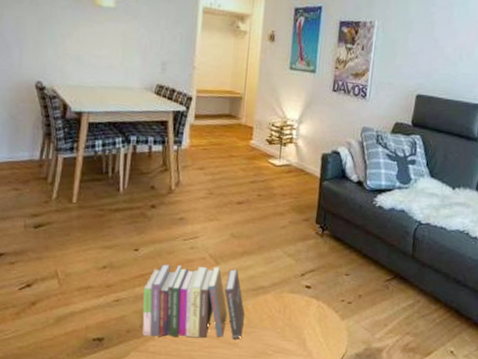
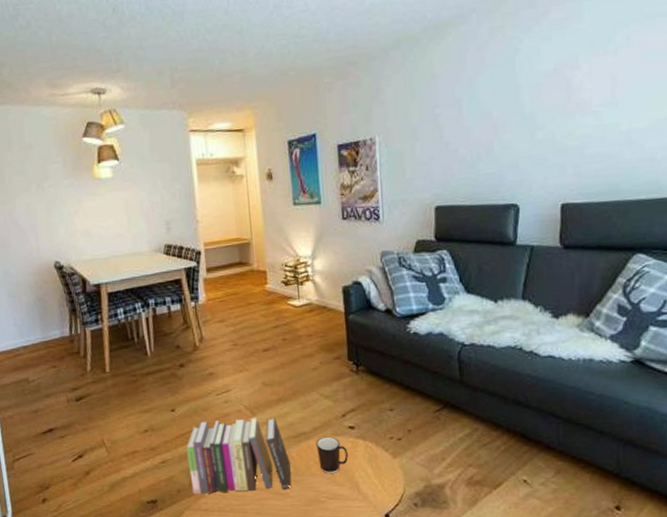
mug: none [272,293,301,329] -> present [316,436,348,474]

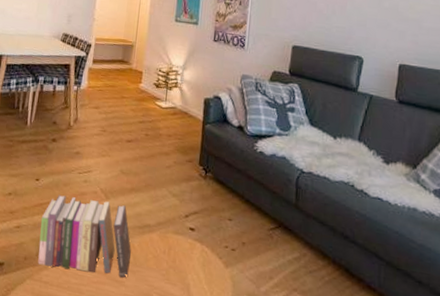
mug: present [316,436,348,474] -> none [157,233,185,272]

